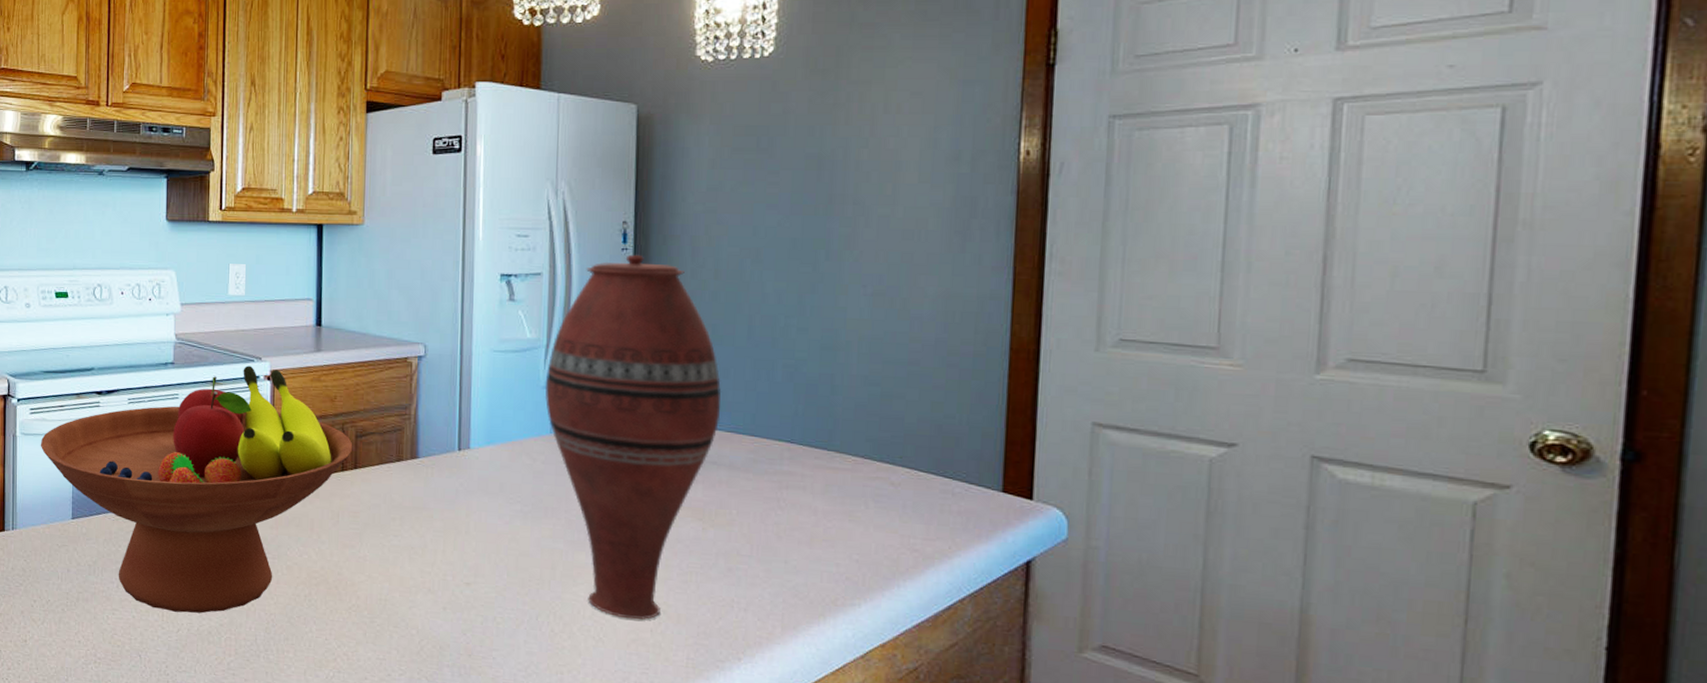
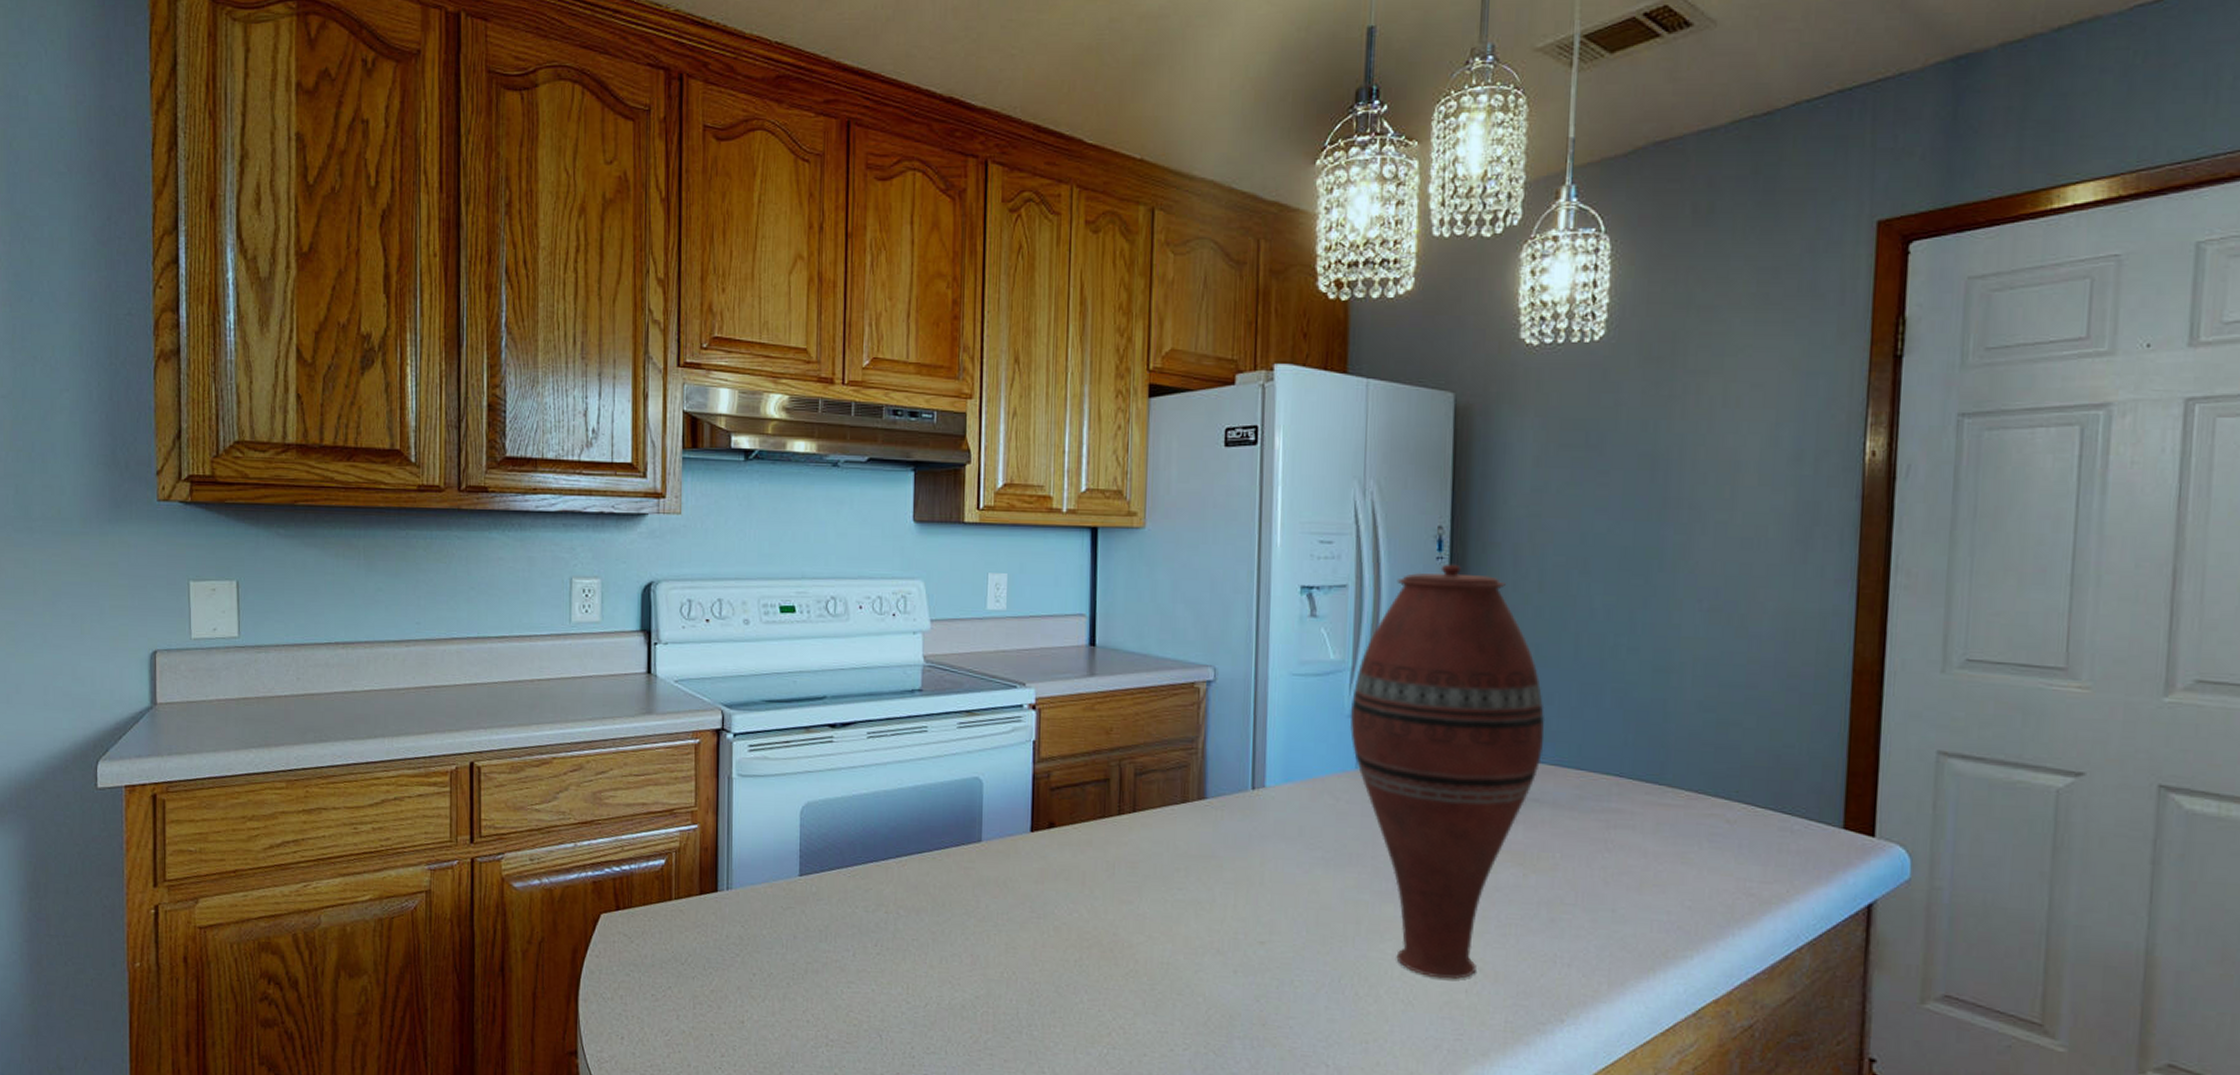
fruit bowl: present [40,365,353,614] -> none [761,692,1132,984]

